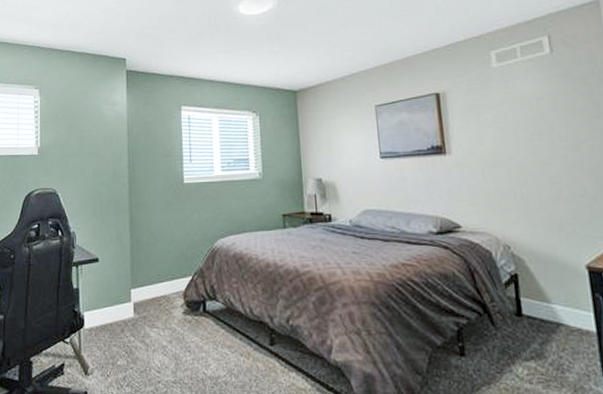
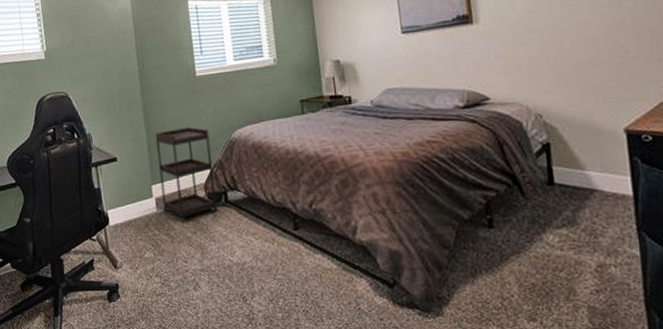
shelving unit: none [139,232,196,330] -> present [155,126,218,222]

